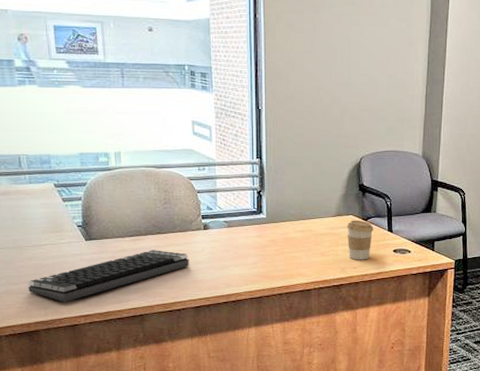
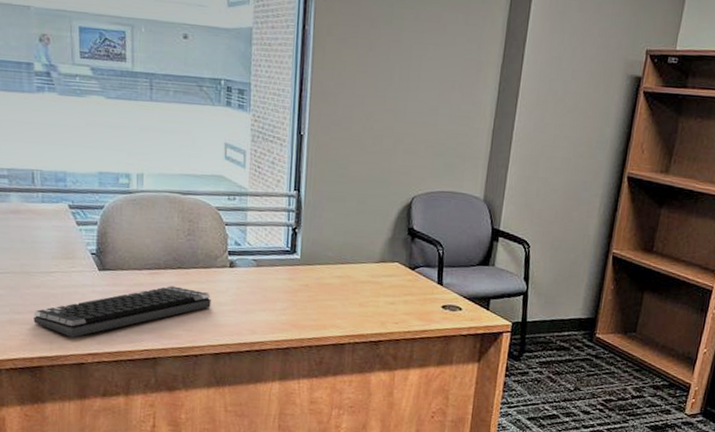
coffee cup: present [347,220,374,260] -> none [390,268,422,315]

